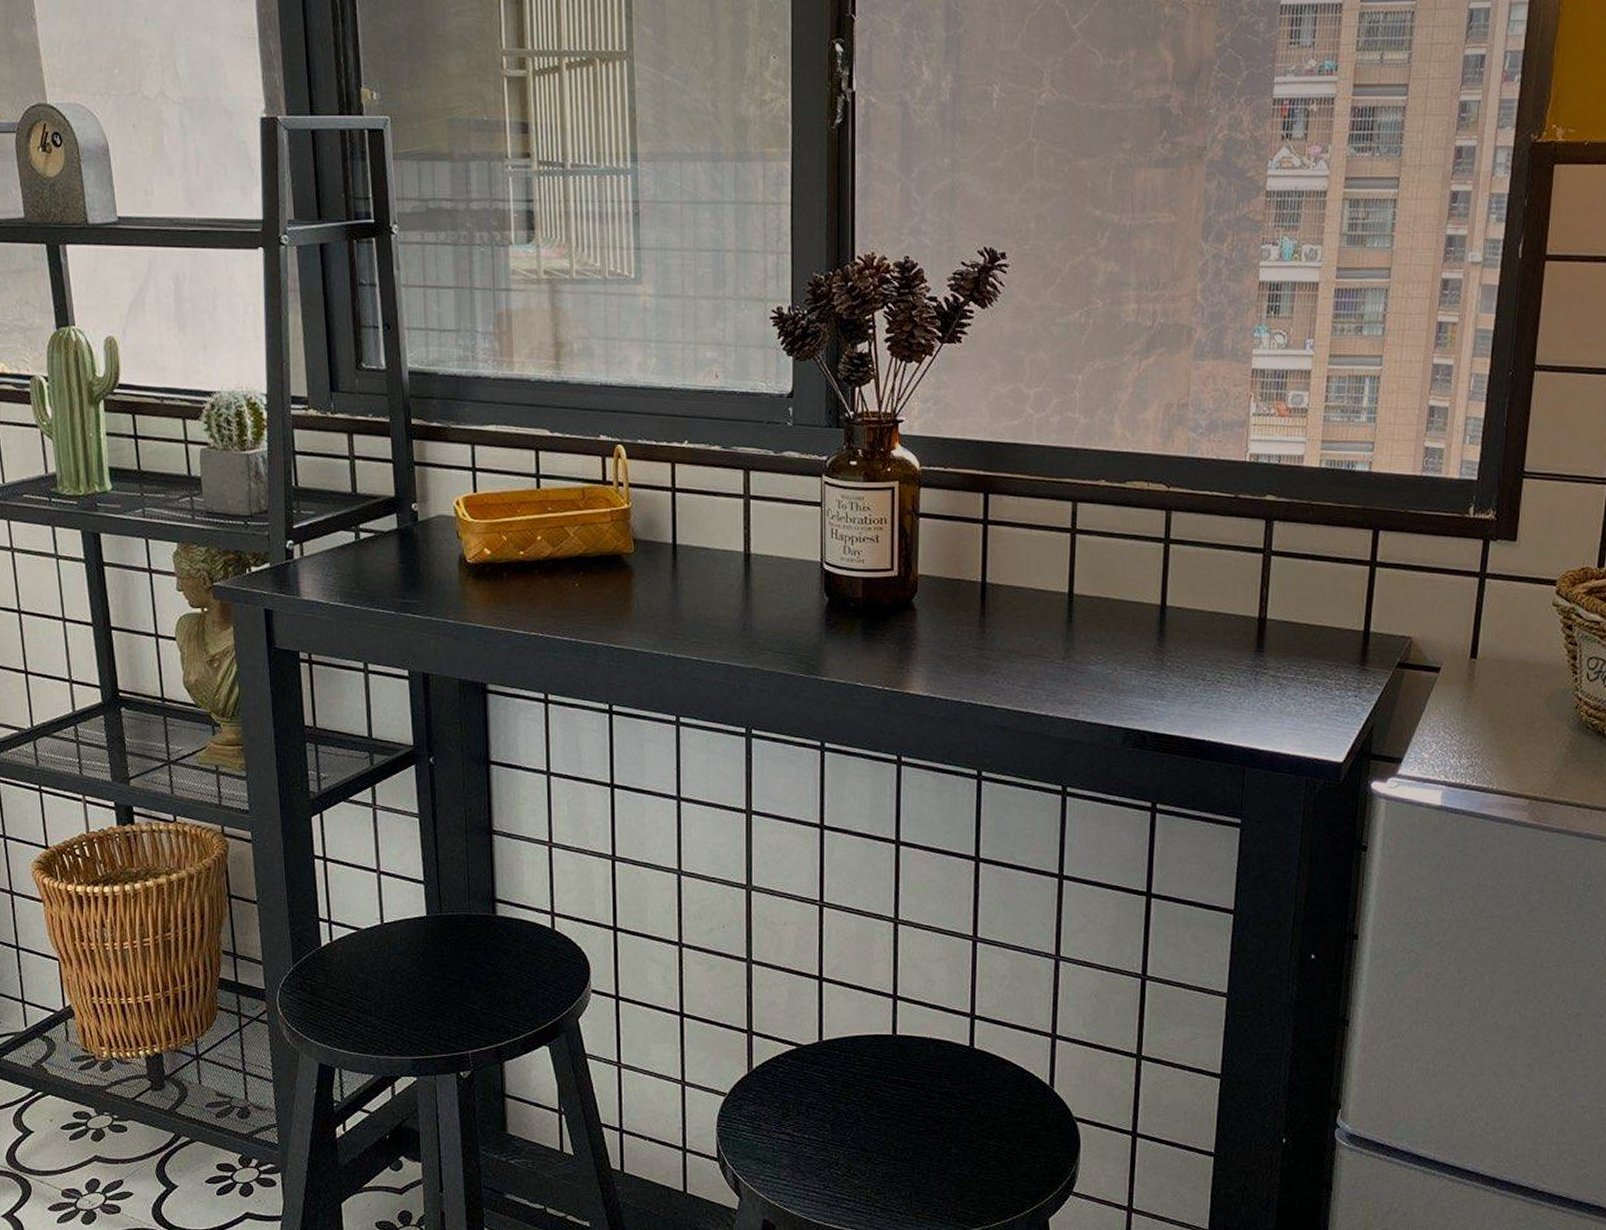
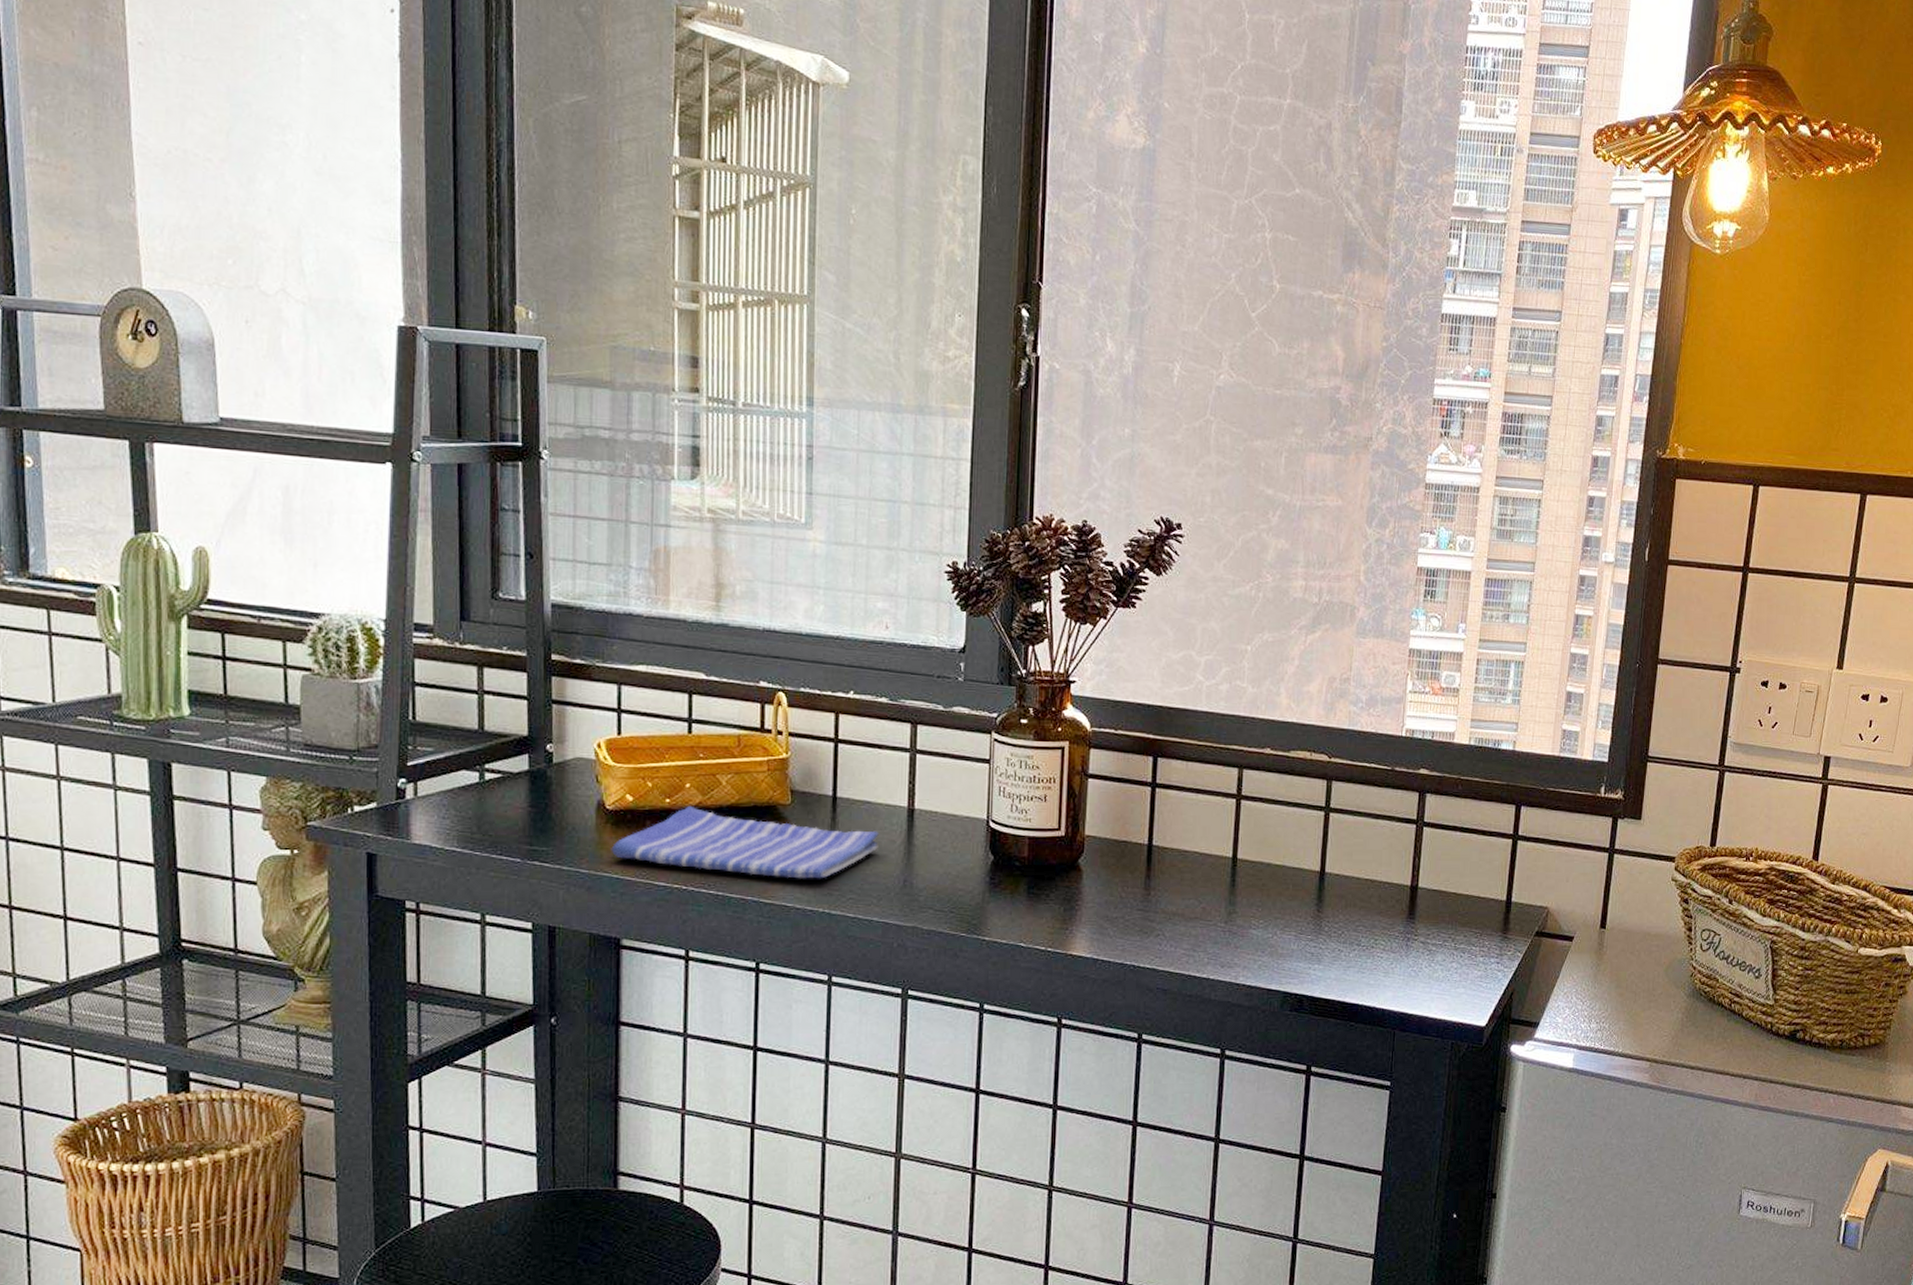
dish towel: none [473,558,718,624] -> present [611,806,879,879]

